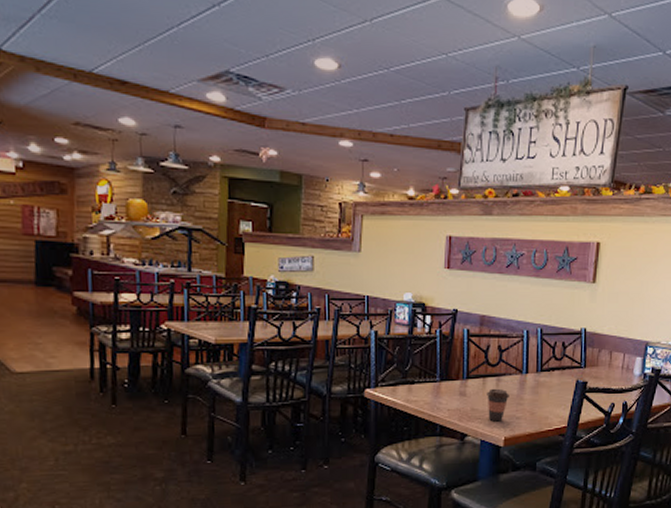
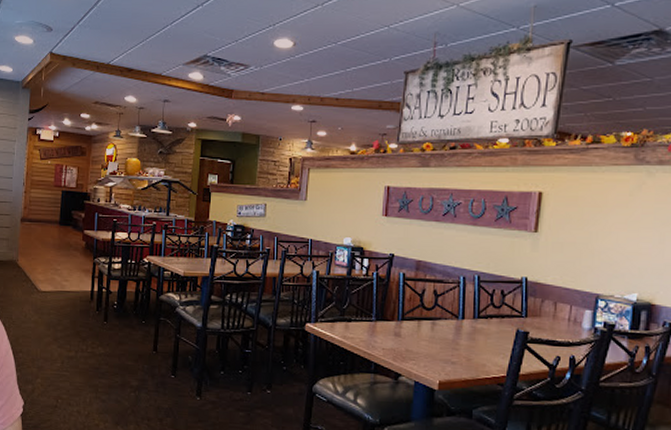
coffee cup: present [487,388,509,422] -> none [421,331,445,365]

